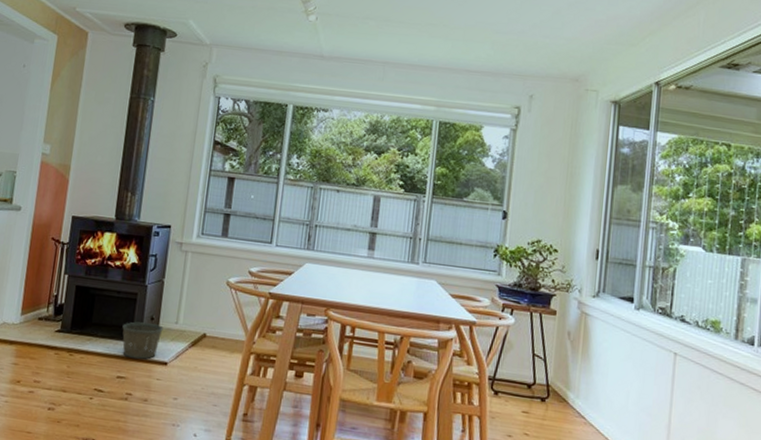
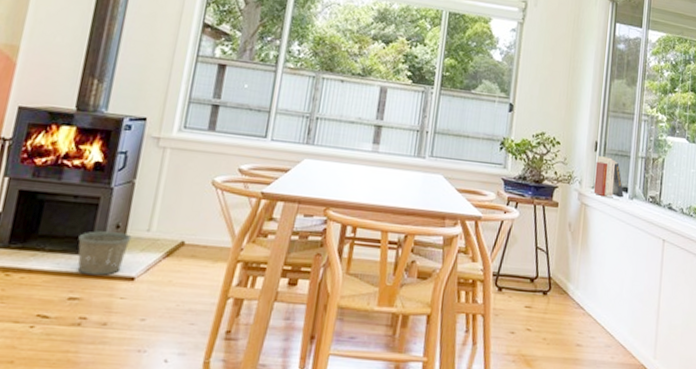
books: none [595,264,629,308] -> present [593,156,624,198]

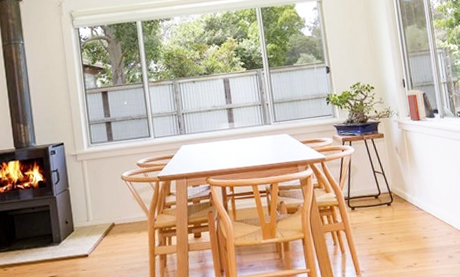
basket: present [77,231,132,276] -> none [43,226,78,259]

